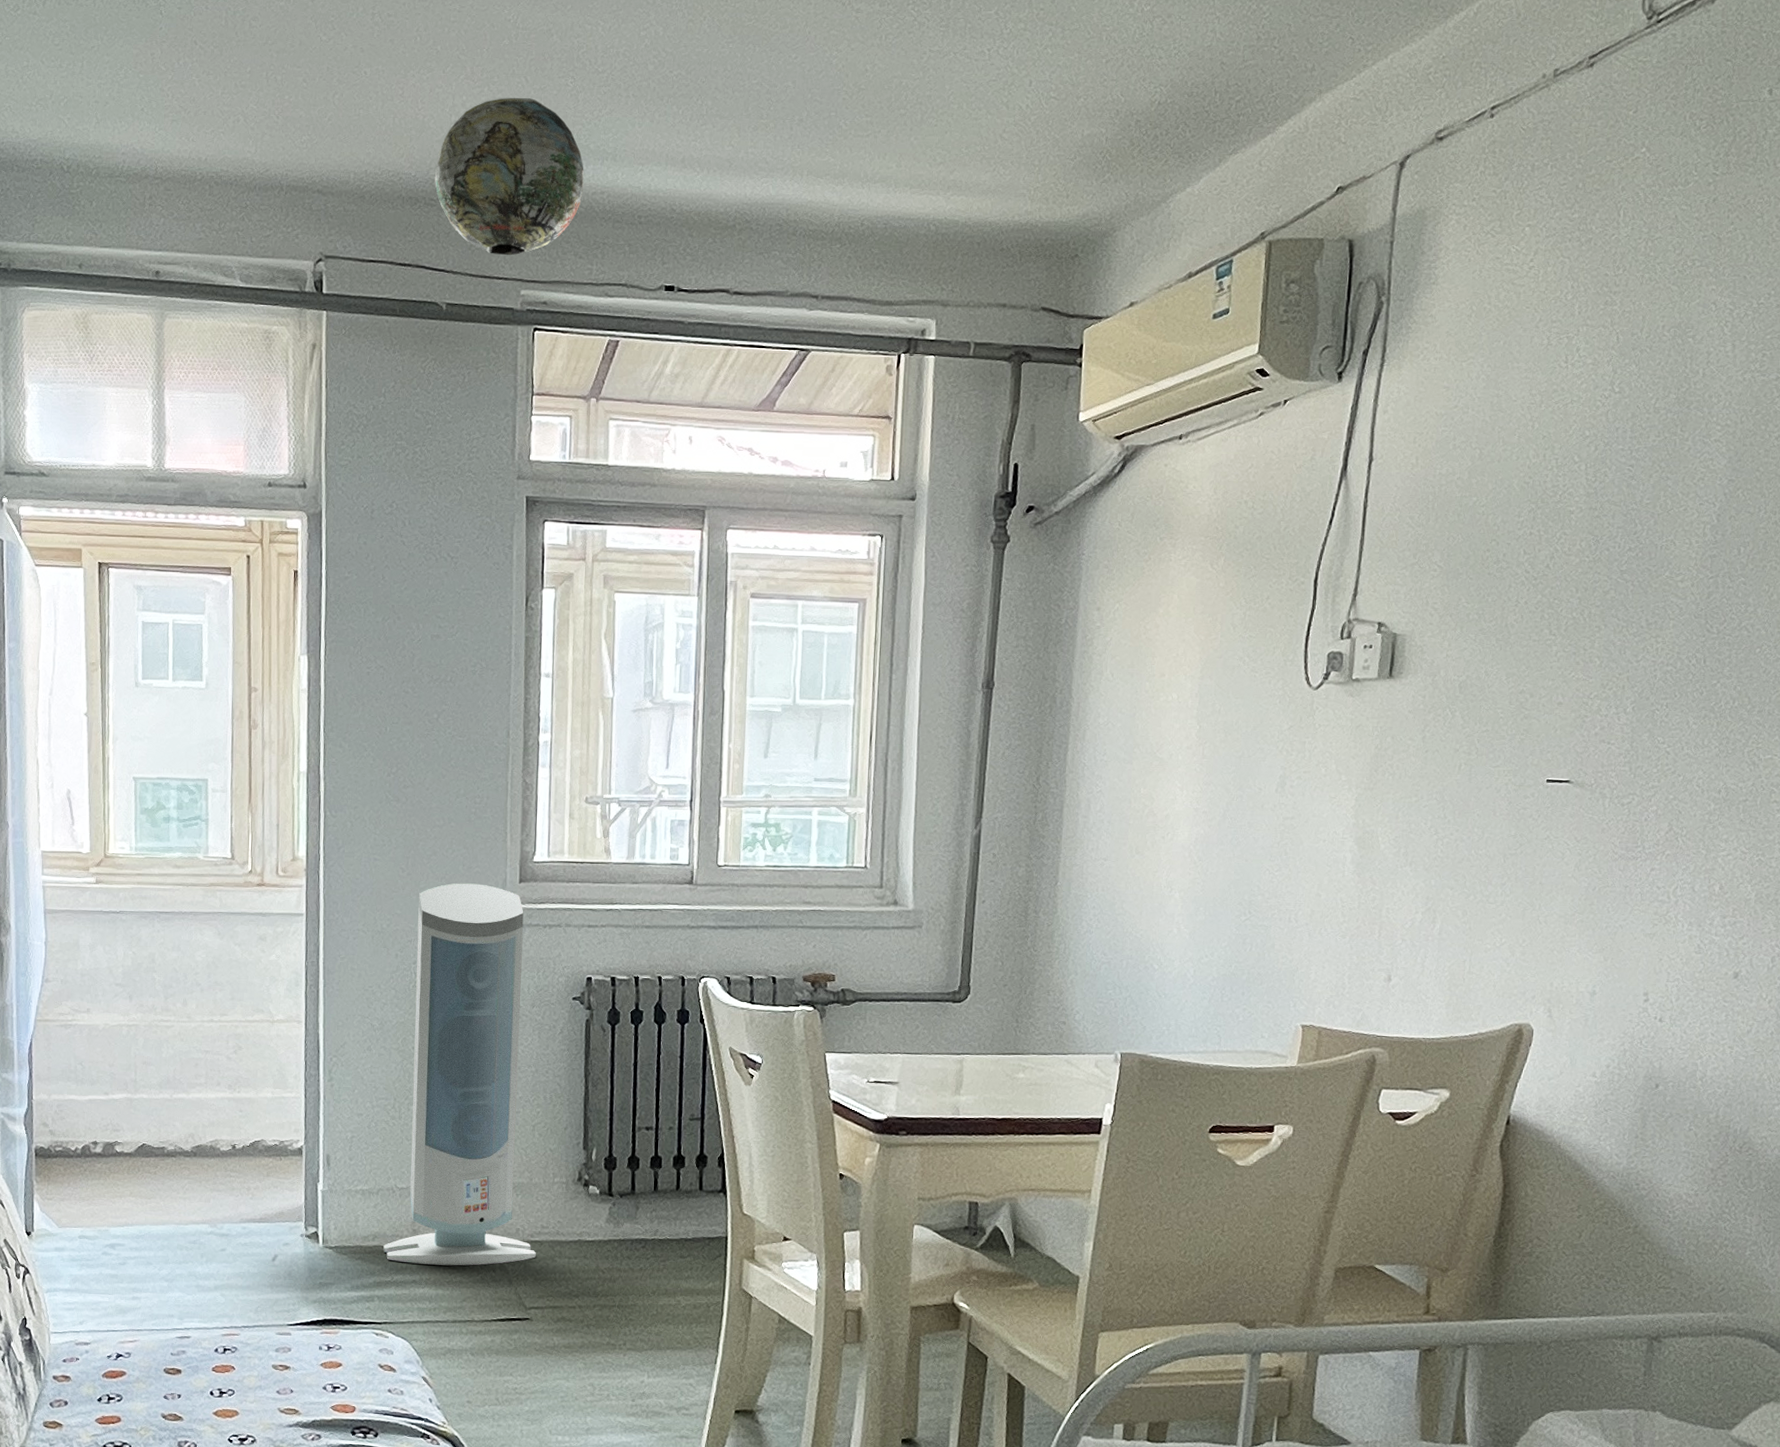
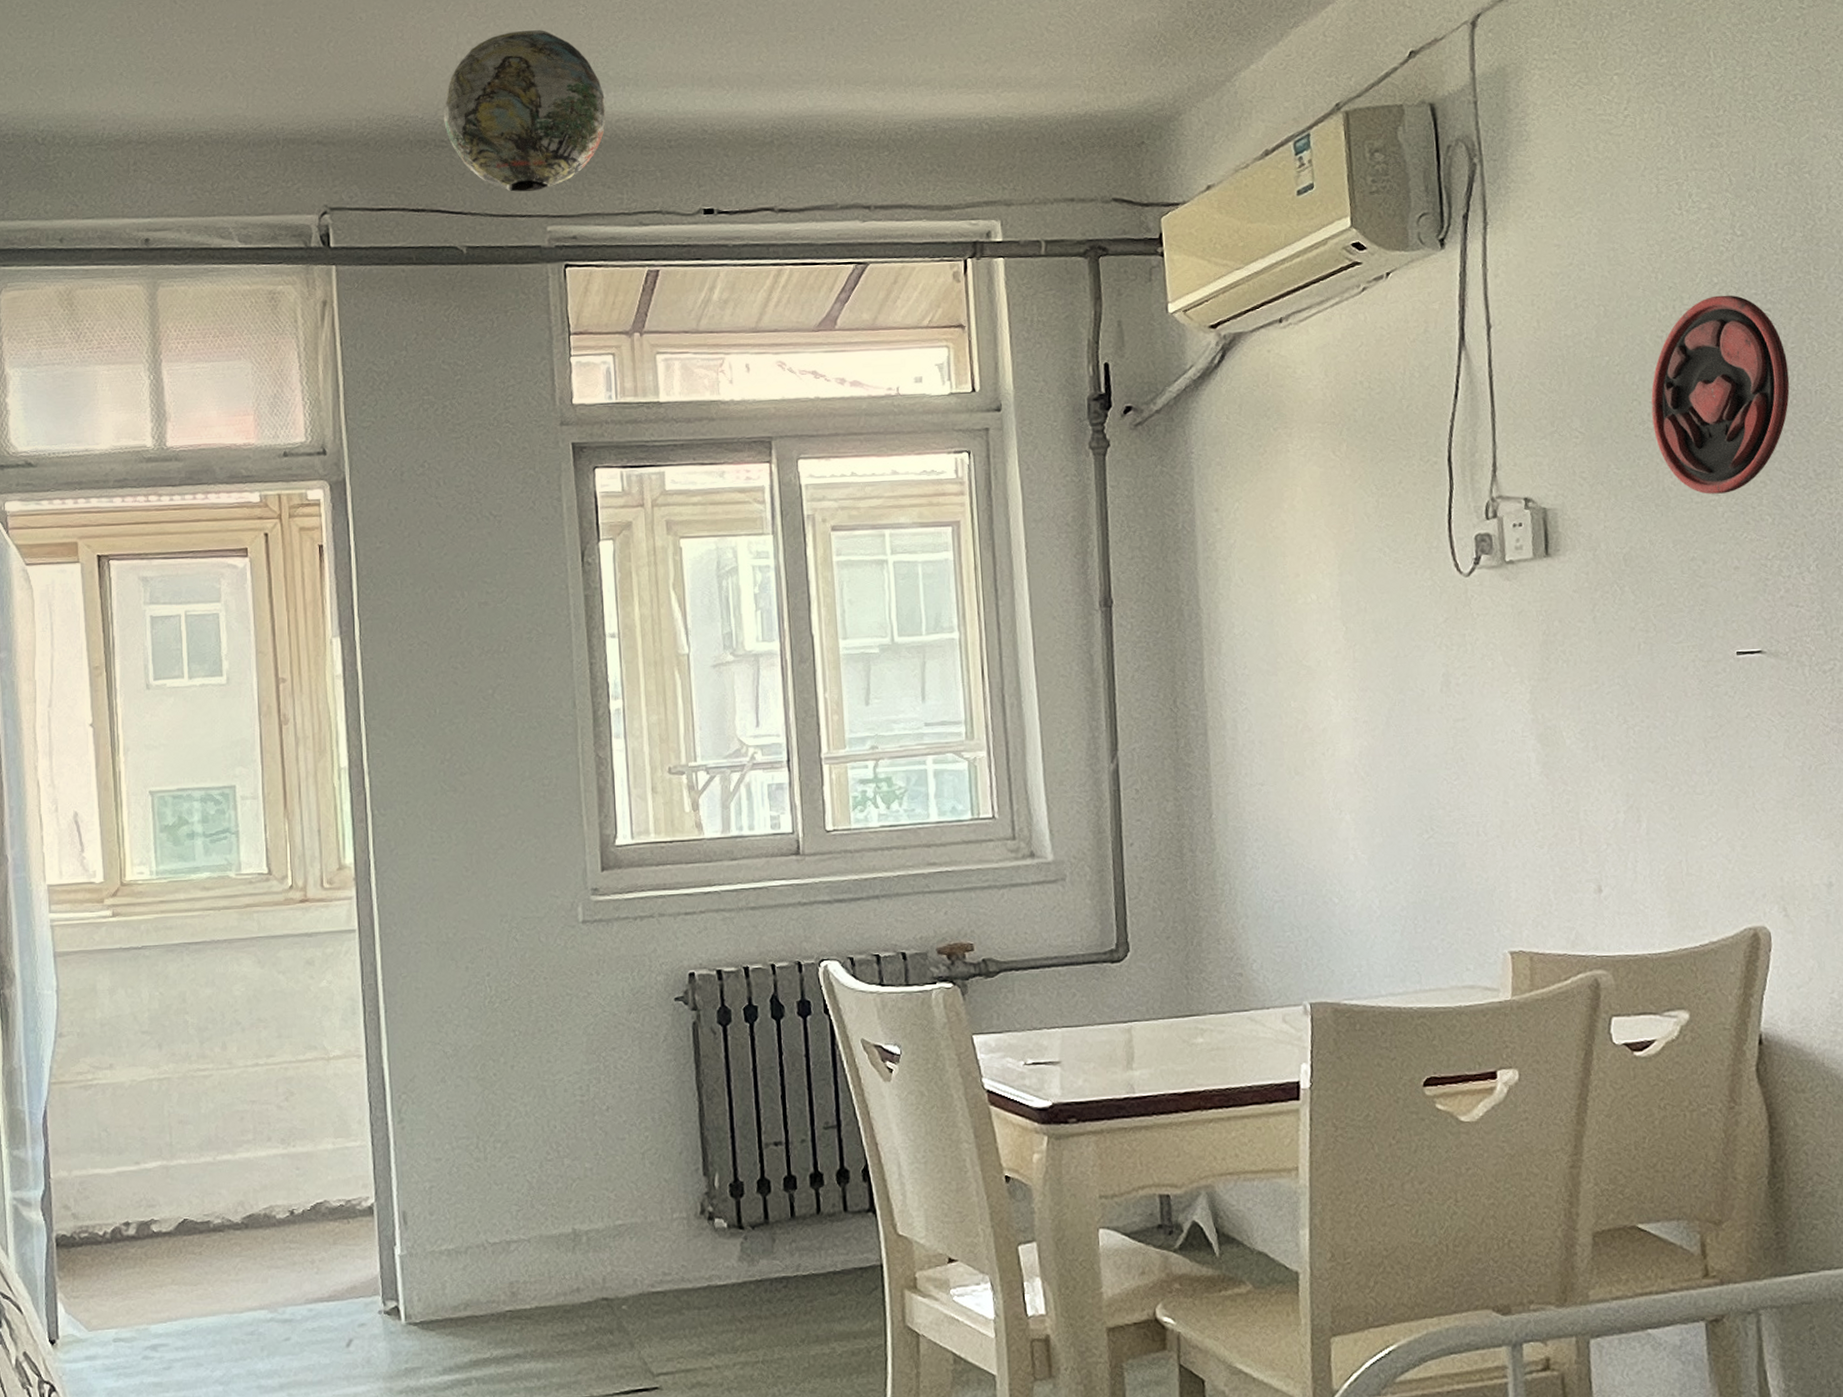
air purifier: present [383,883,536,1266] -> none [478,876,660,1334]
plate: none [1506,448,1641,634] -> present [1651,295,1790,494]

